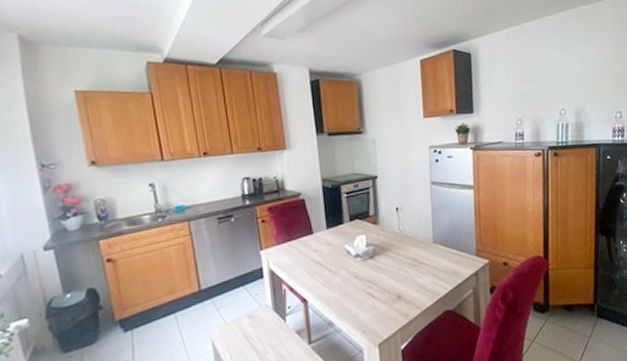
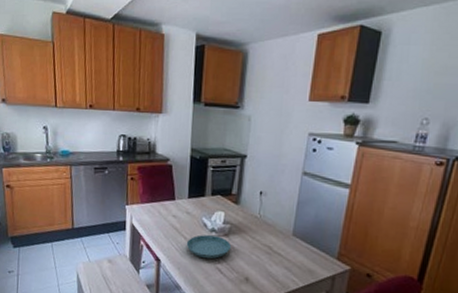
saucer: none [332,260,379,287] -> present [186,235,232,259]

